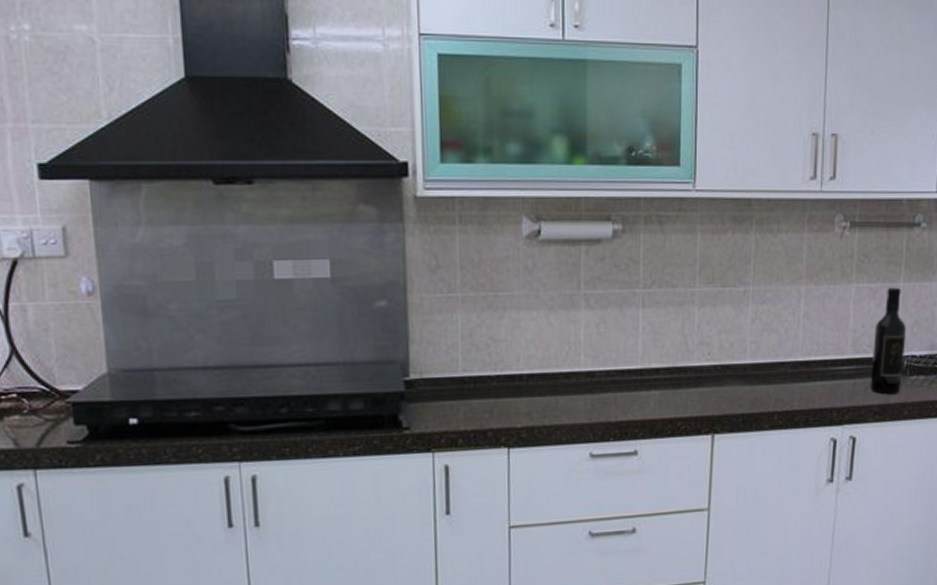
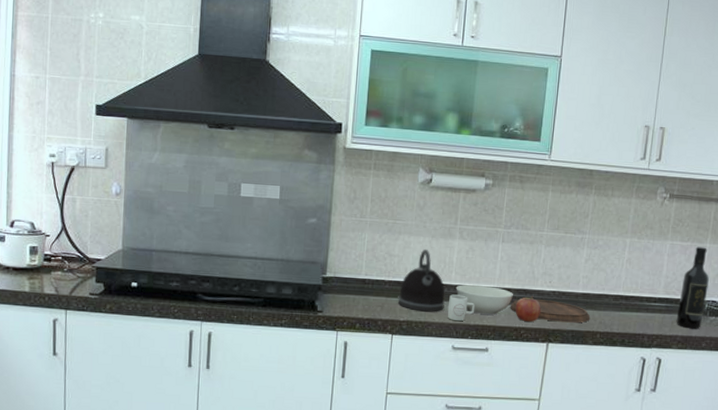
kettle: none [511,326,576,412] -> present [398,248,446,312]
mug: none [579,384,614,420] -> present [447,294,475,322]
bowl: none [587,367,663,407] -> present [456,284,513,315]
cutting board: none [660,378,764,406] -> present [510,299,591,323]
fruit: none [667,375,700,410] -> present [515,296,541,323]

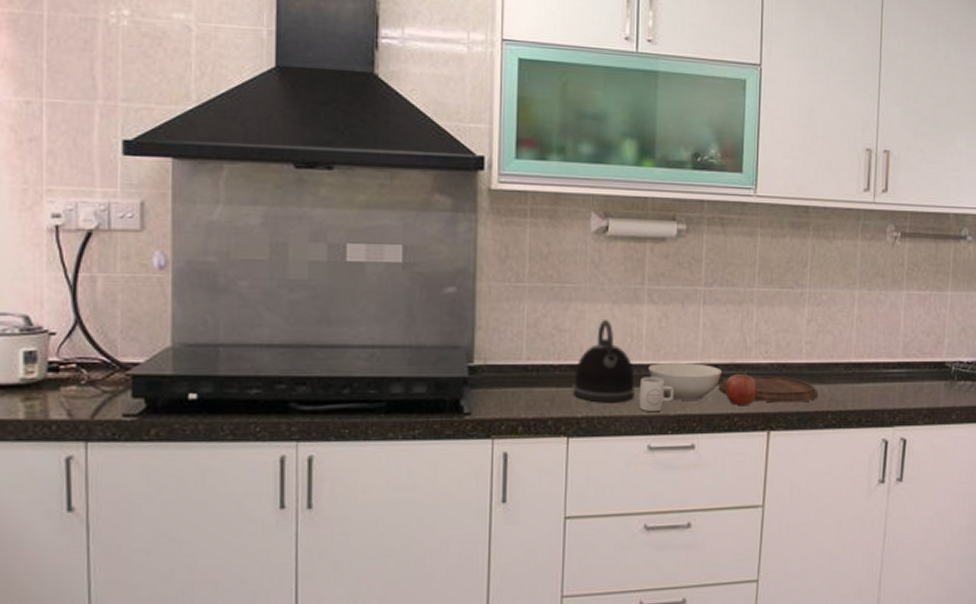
wine bottle: present [676,246,710,329] -> none [920,295,955,399]

